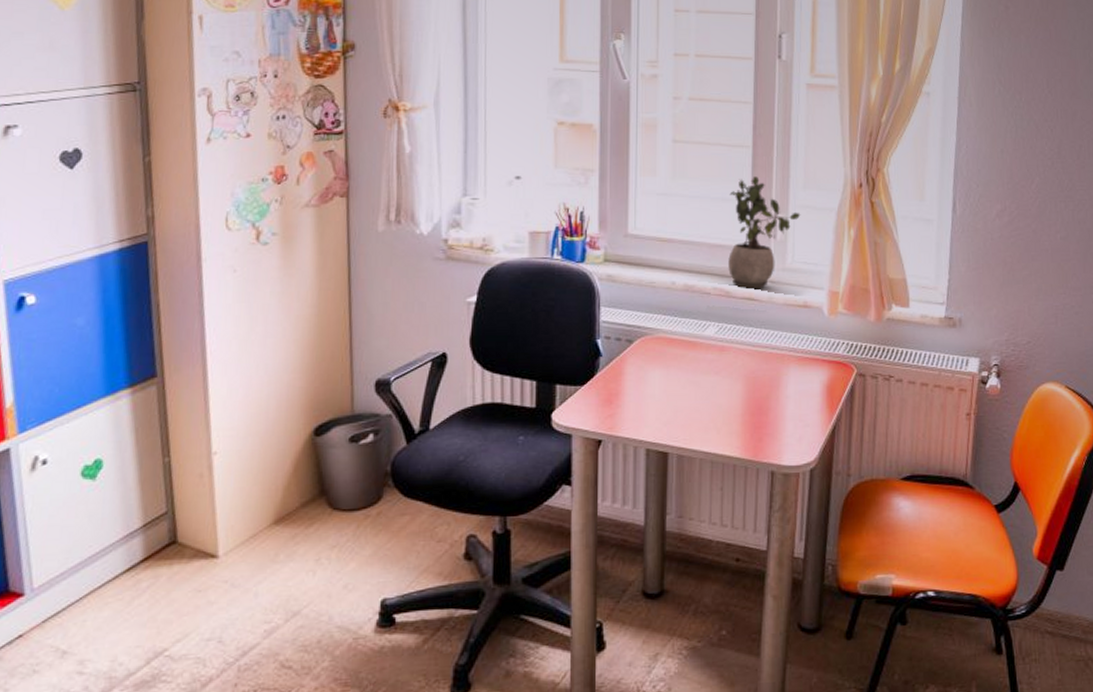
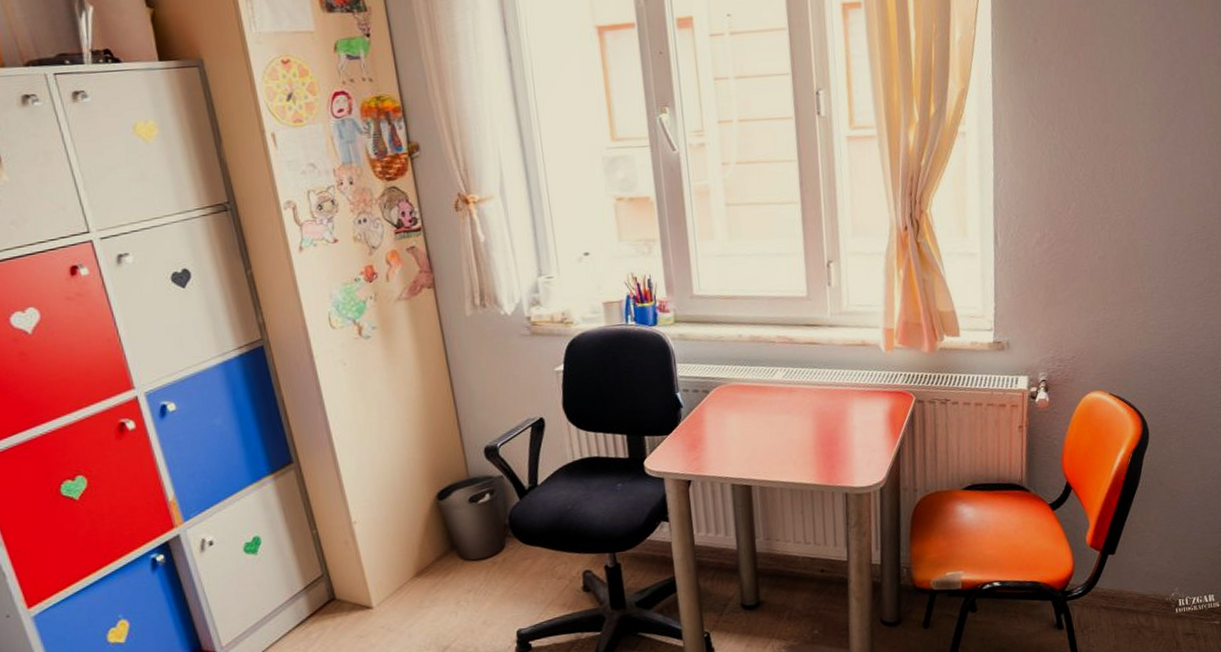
potted plant: present [728,176,801,290] -> none [783,230,852,335]

